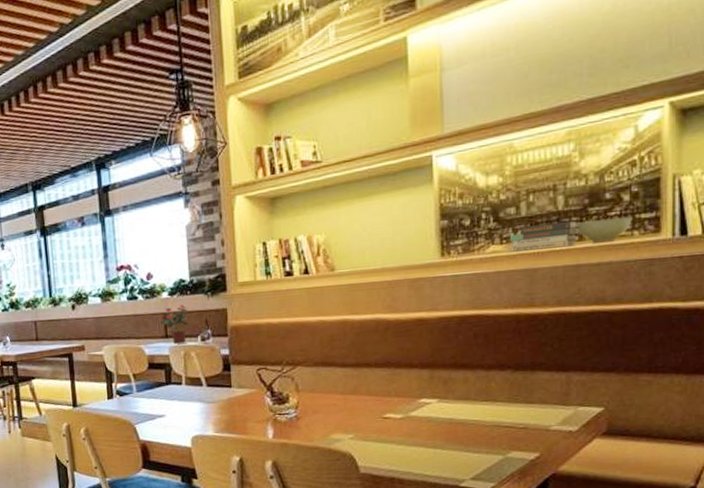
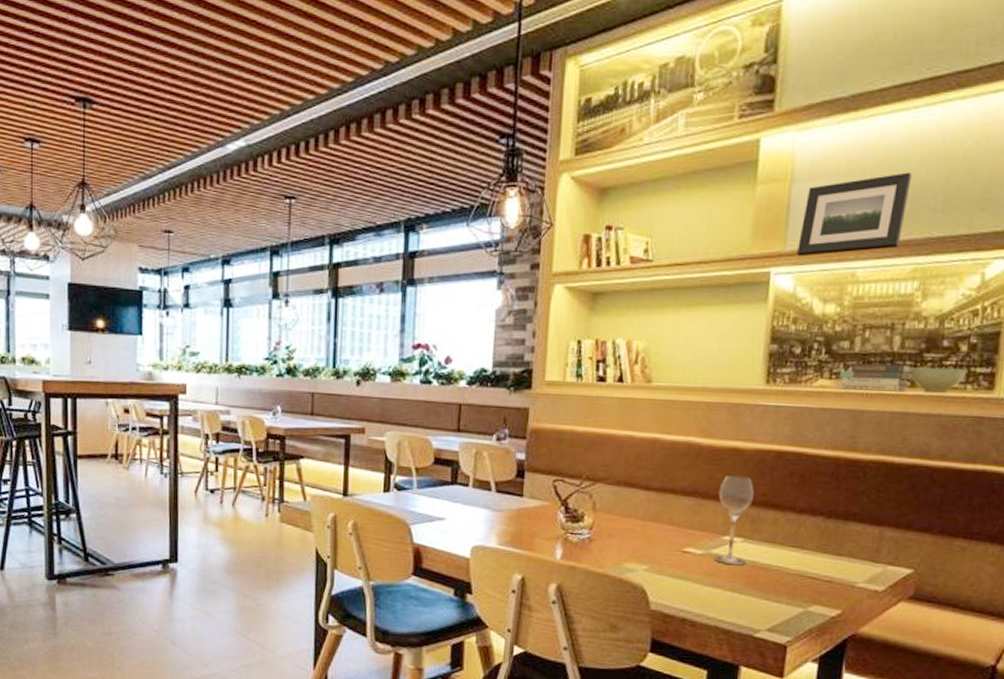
potted flower: present [159,305,190,345] -> none [453,397,486,441]
wineglass: none [410,343,444,425] -> present [713,475,755,566]
picture frame: none [455,44,555,137] -> present [797,172,912,257]

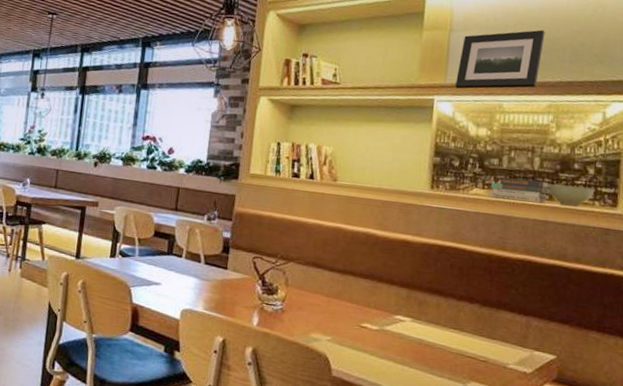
wineglass: present [713,475,755,566] -> none [386,263,422,342]

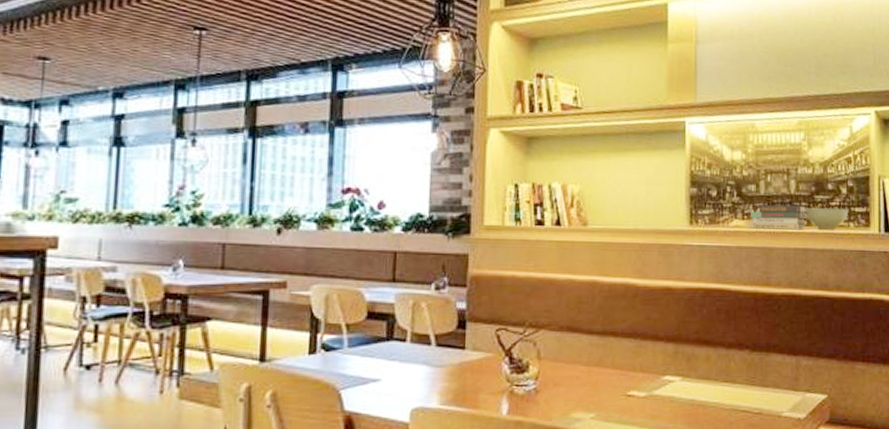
picture frame: present [455,30,545,89] -> none [706,40,790,108]

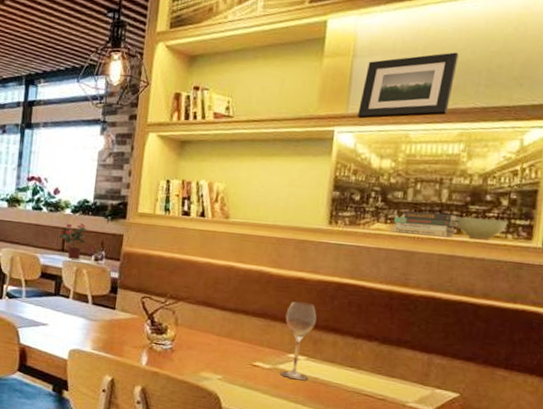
potted flower: none [387,244,423,292] -> present [58,223,87,260]
wineglass: none [656,315,689,406] -> present [280,301,318,381]
picture frame: none [706,40,790,108] -> present [358,52,459,119]

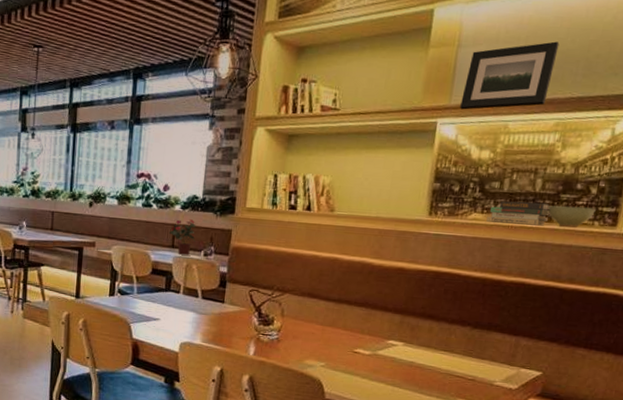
wineglass: present [280,301,318,381] -> none [379,290,416,365]

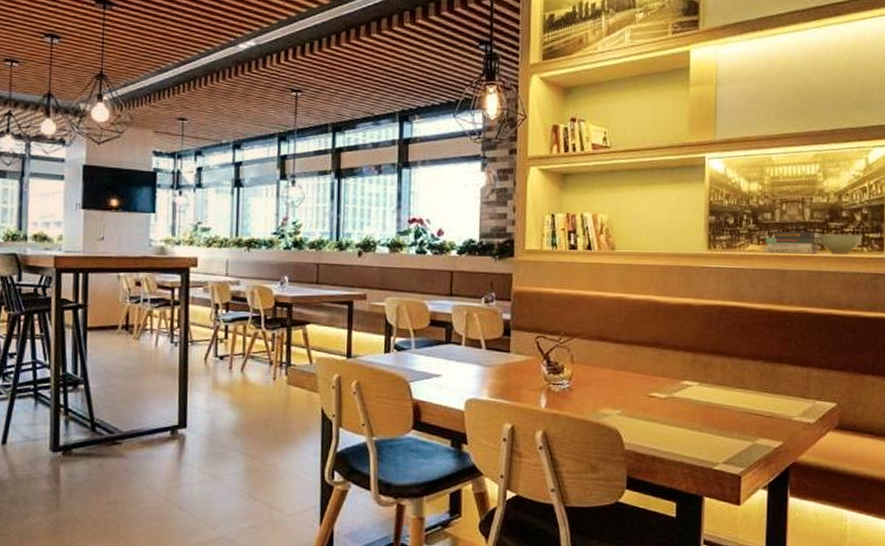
potted flower: present [168,219,196,256] -> none [445,265,475,304]
picture frame: present [460,41,560,110] -> none [725,79,807,145]

